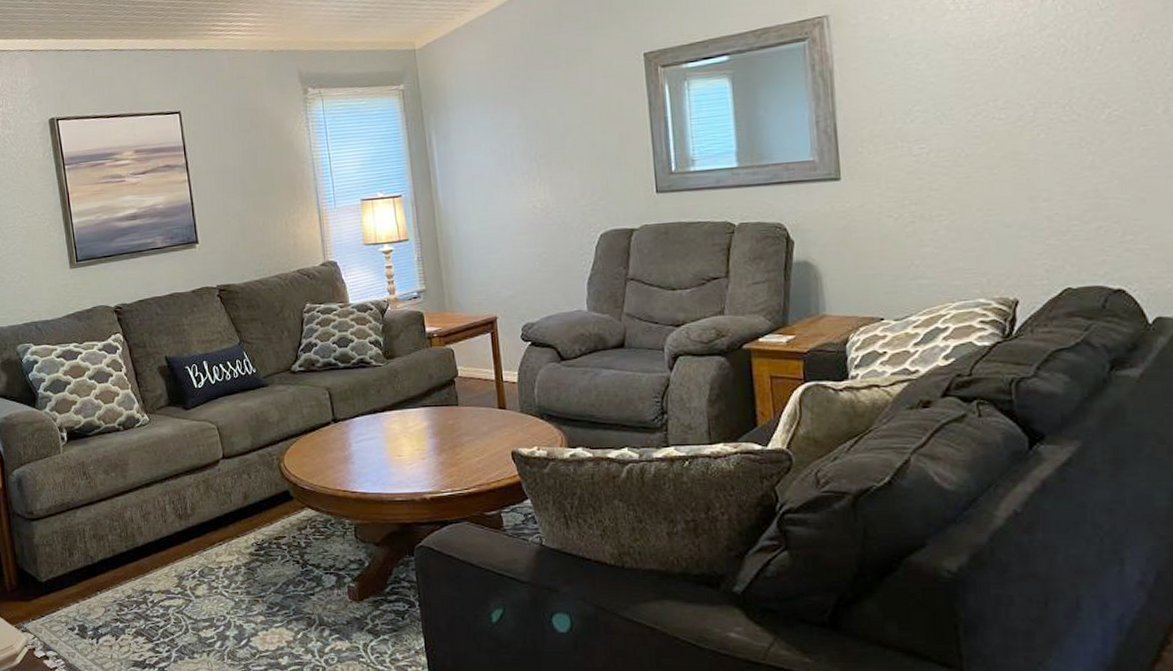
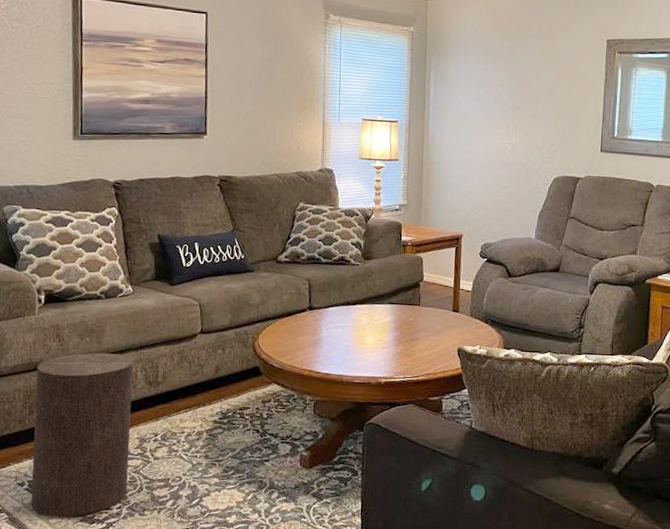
stool: none [69,487,174,662] -> present [30,352,133,517]

